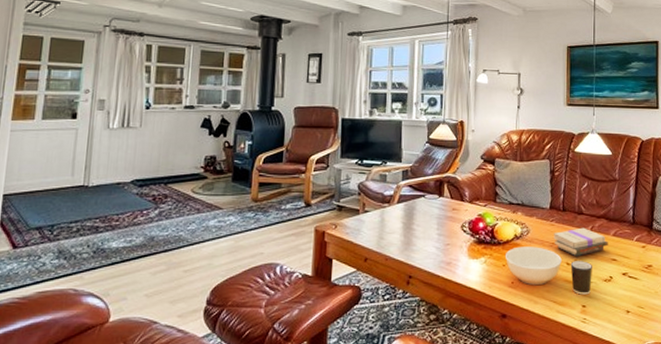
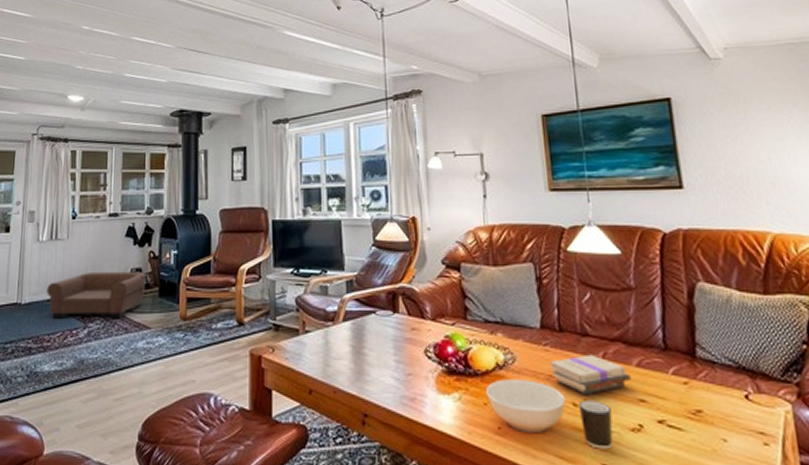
dog bed: none [116,158,220,201] -> present [47,271,146,320]

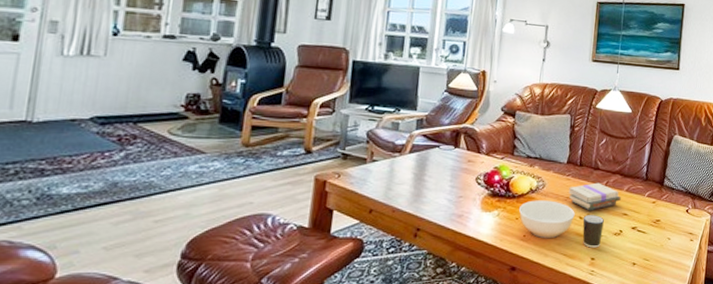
dog bed: present [47,271,146,320] -> none [71,93,205,143]

